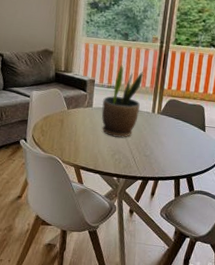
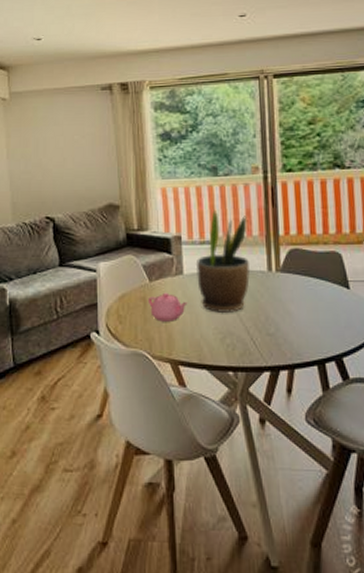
teapot: none [64,118,93,139] -> present [147,292,188,322]

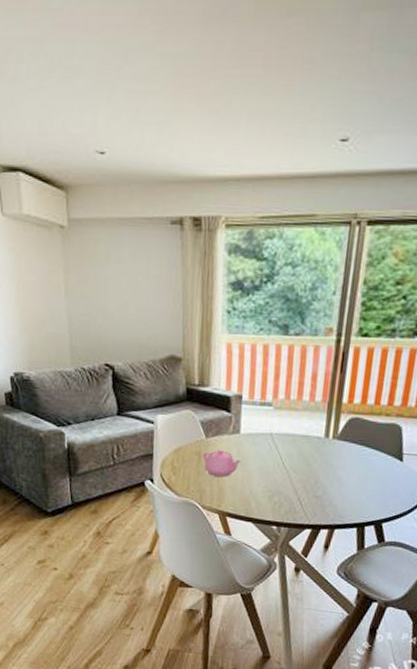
potted plant: present [195,209,251,314] -> none [252,370,312,474]

